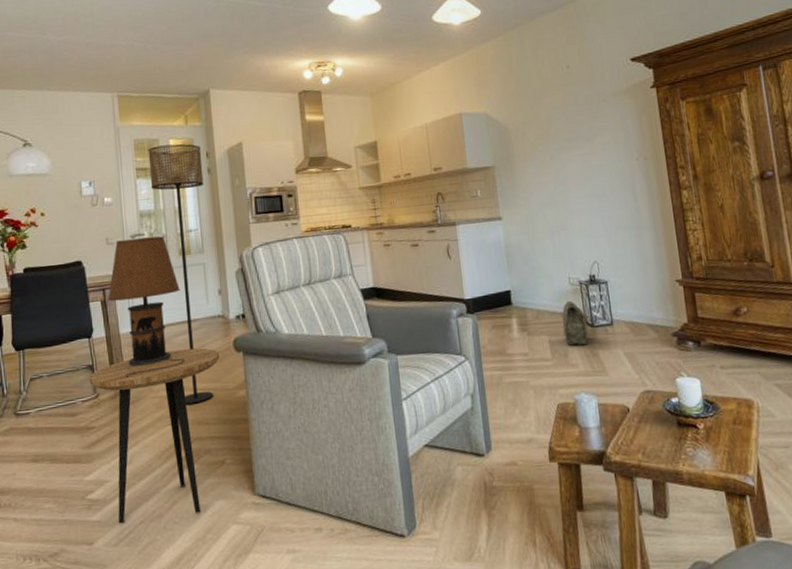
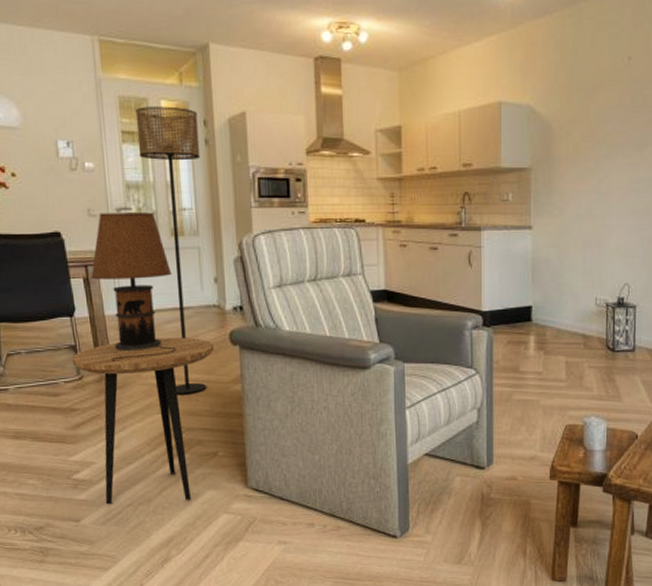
bag: present [562,300,589,346] -> none [582,322,609,370]

